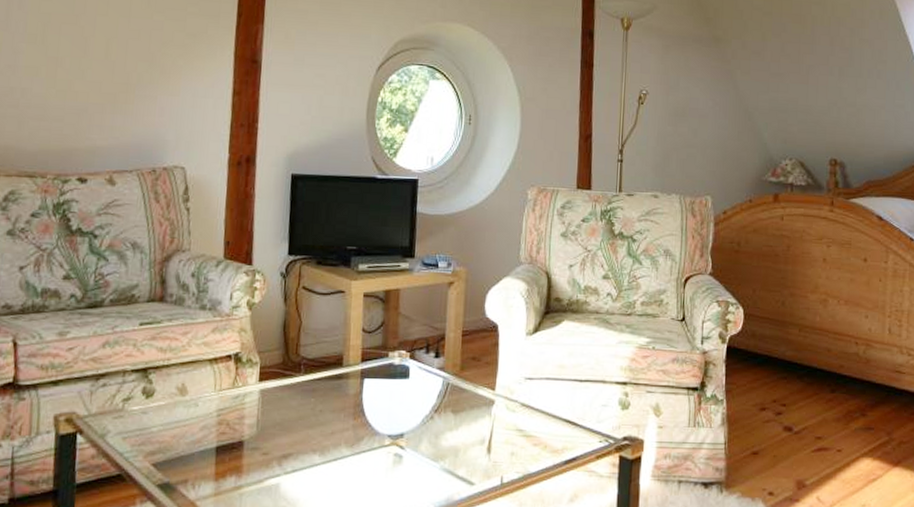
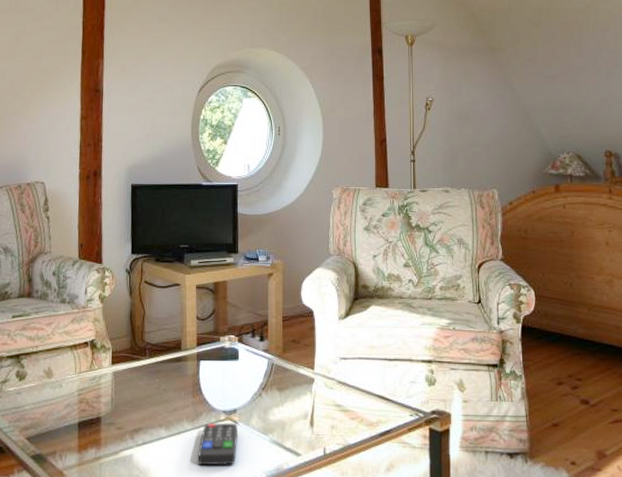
remote control: none [356,448,404,496] -> present [198,422,238,466]

